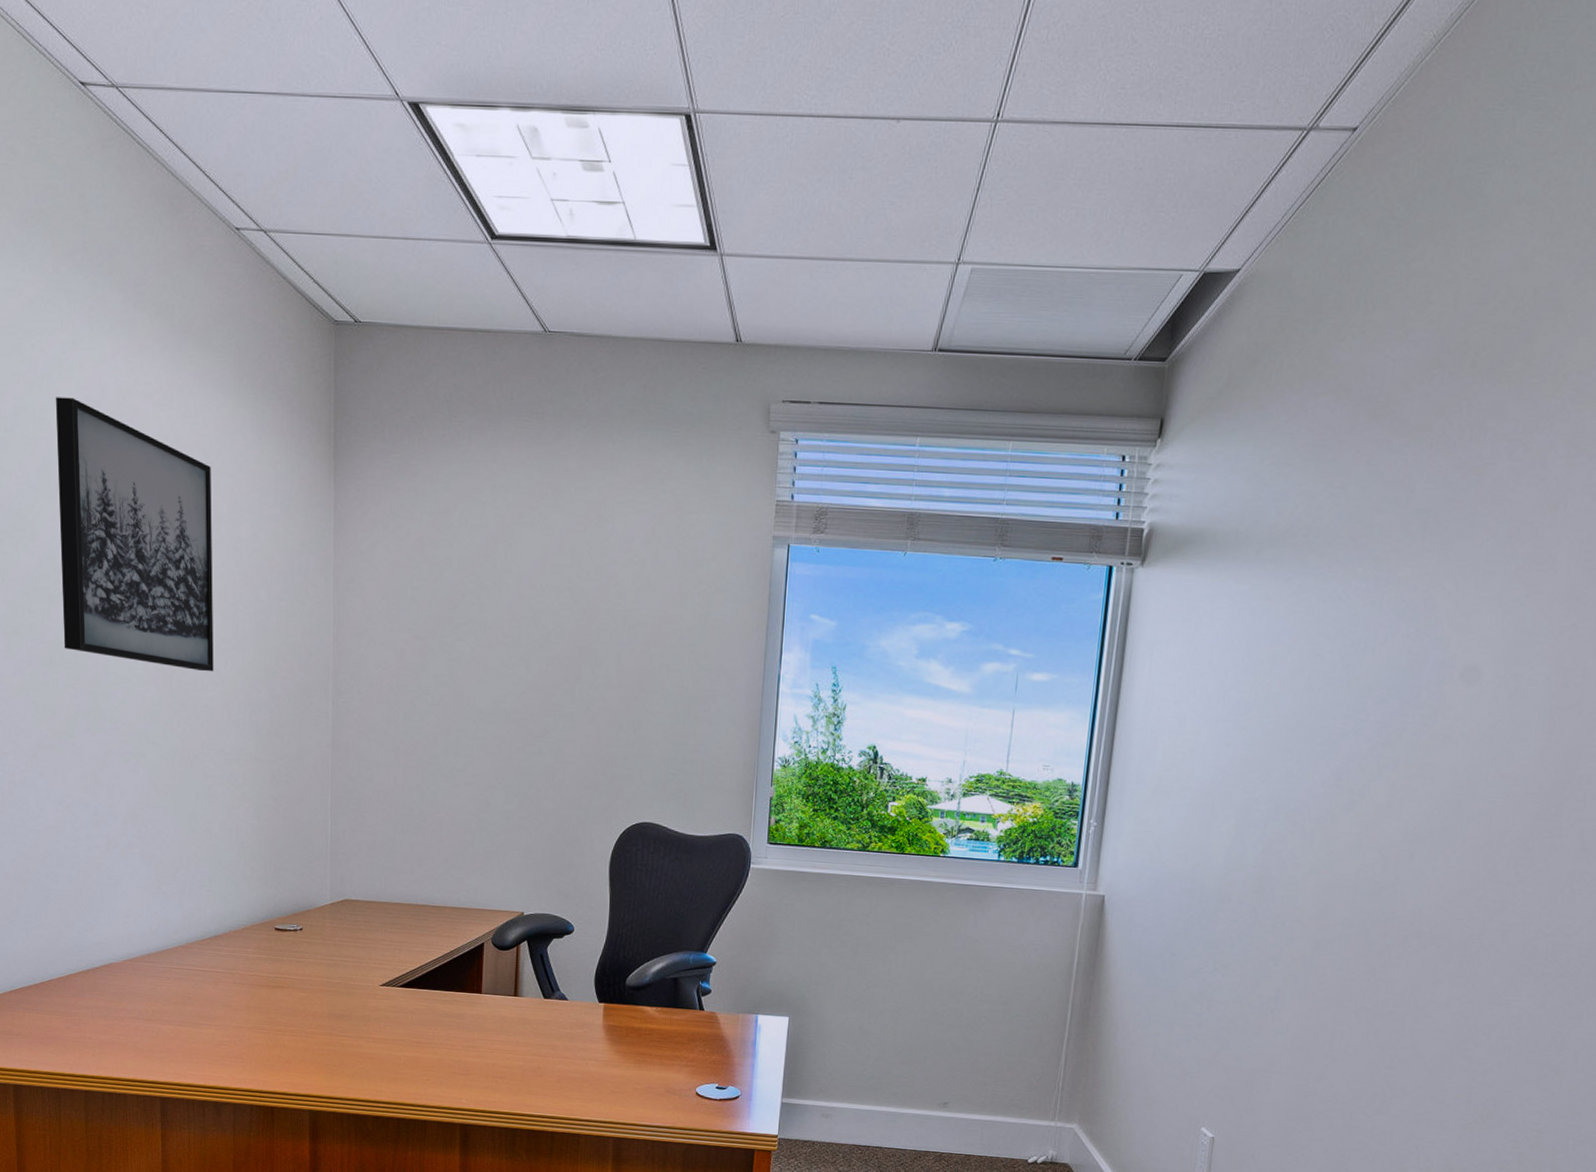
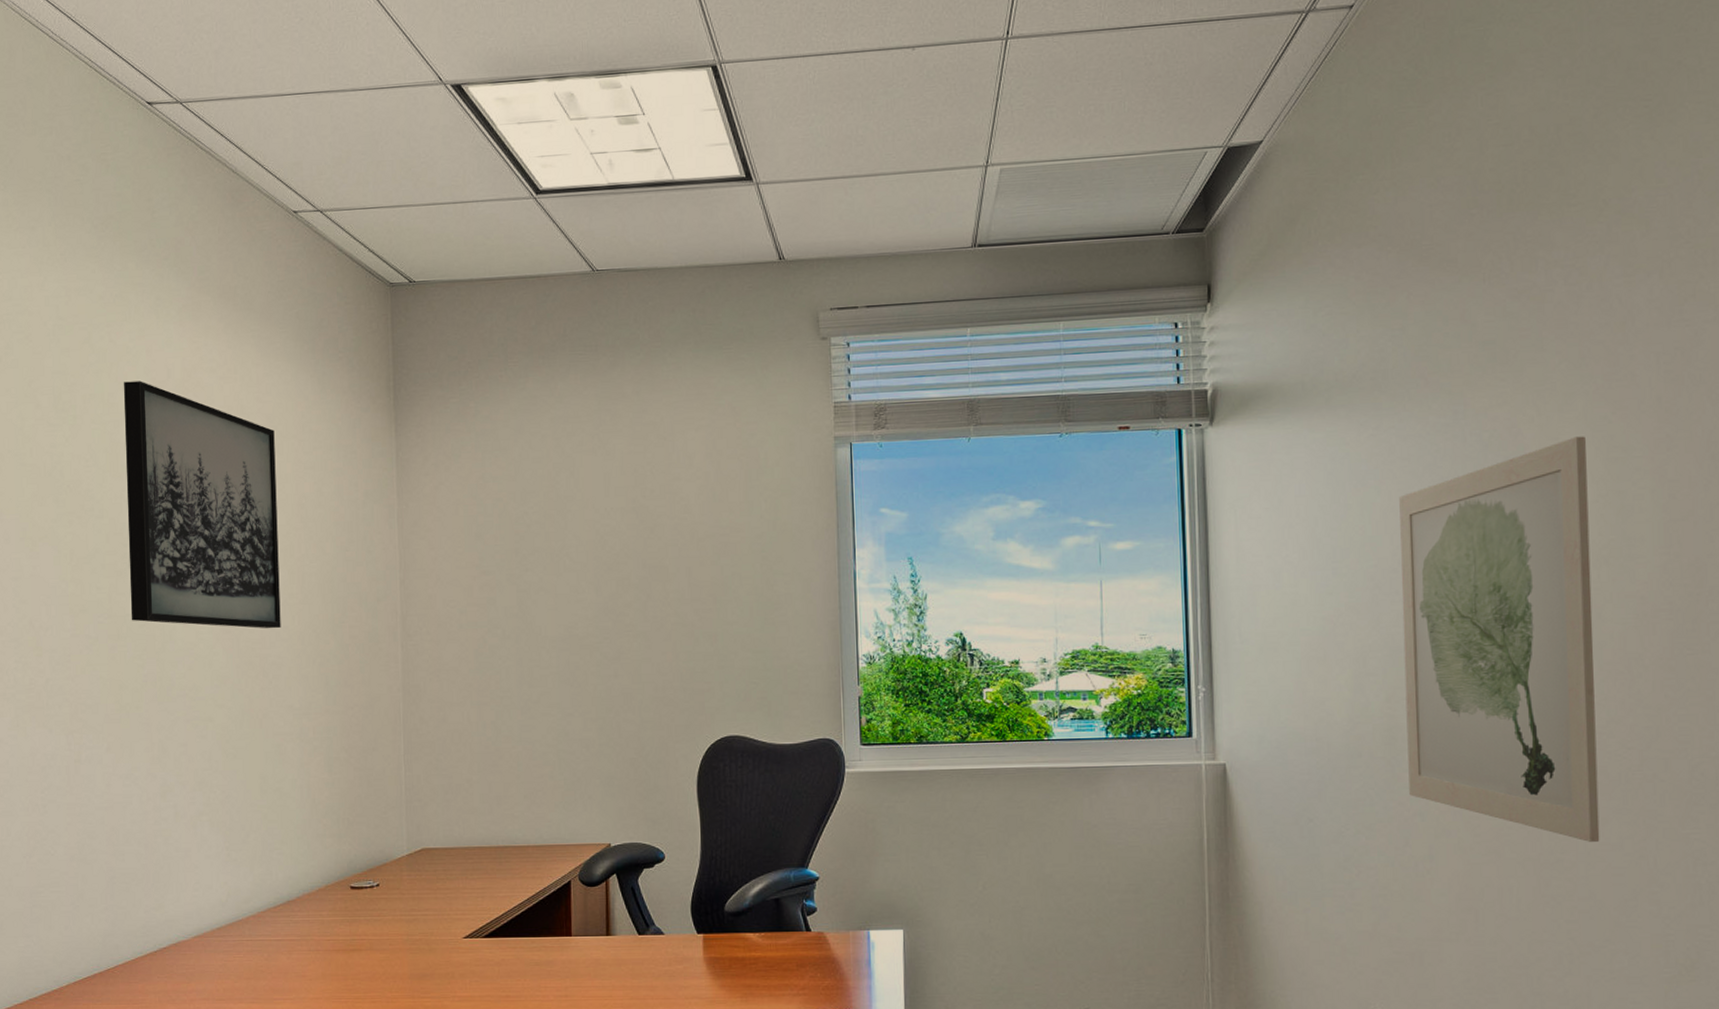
wall art: none [1267,615,1496,1000] -> present [1399,436,1600,842]

